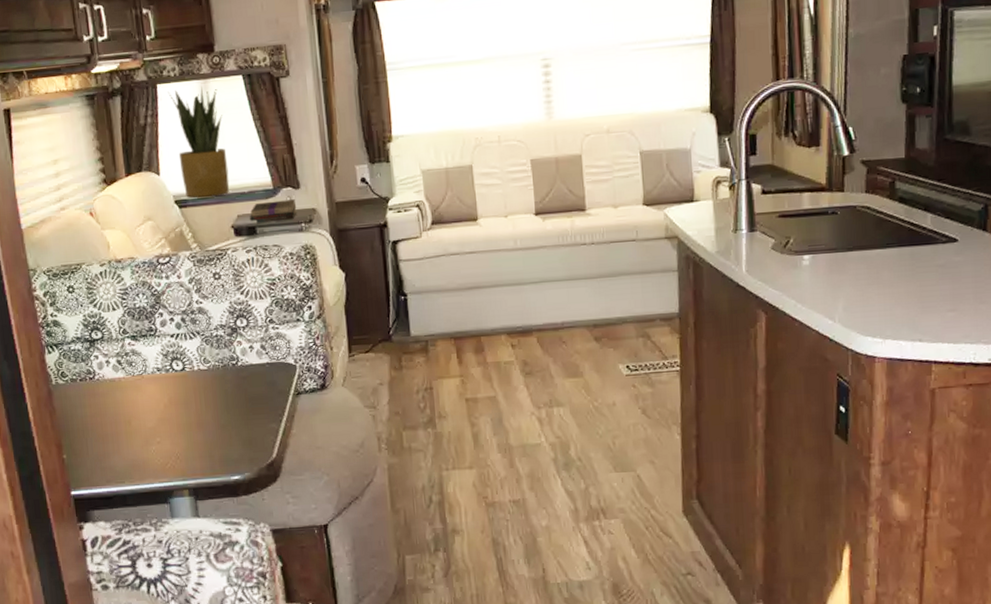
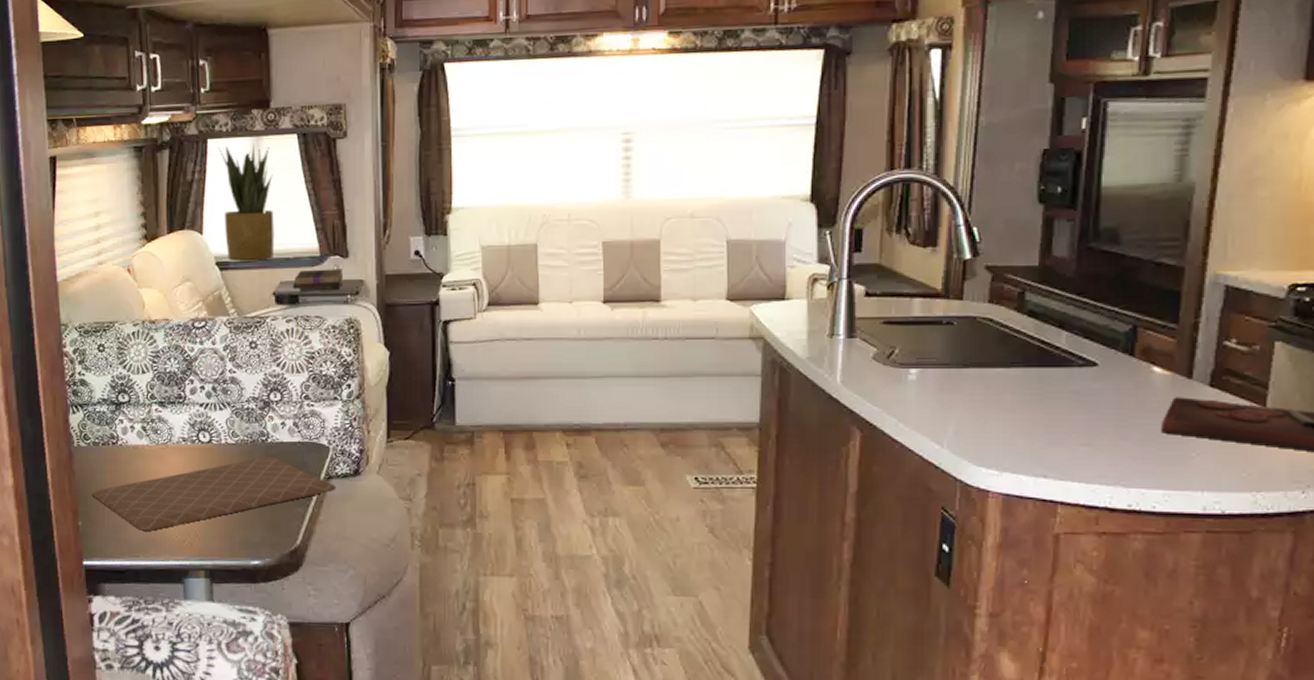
placemat: none [74,378,306,458] -> present [92,456,336,531]

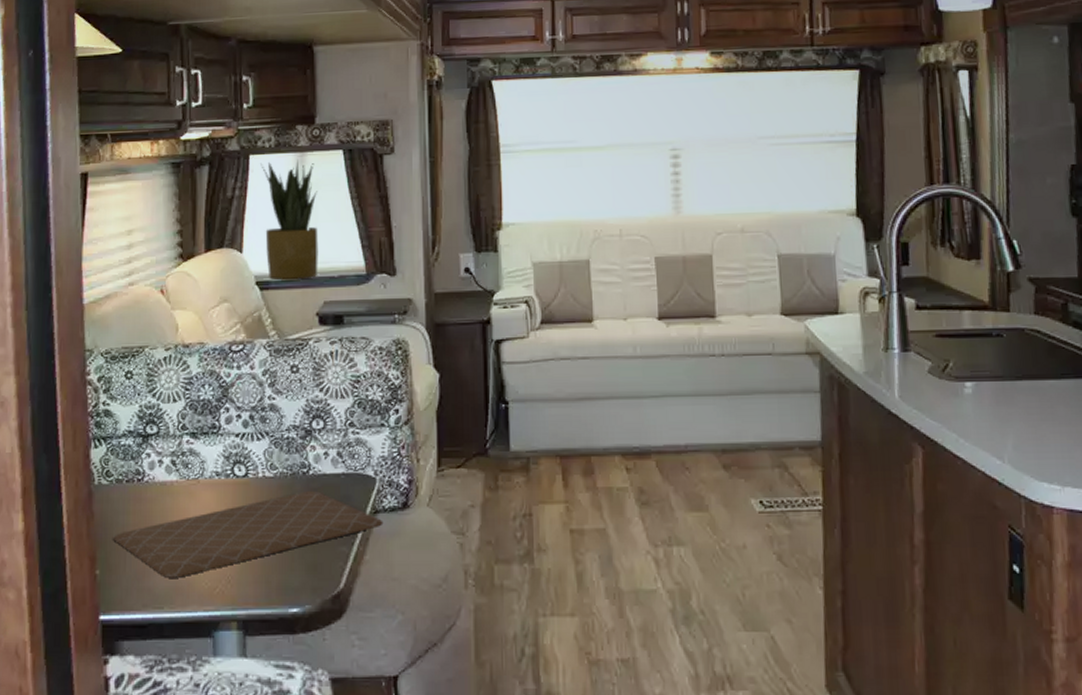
books: present [293,269,344,293] -> none [338,287,391,313]

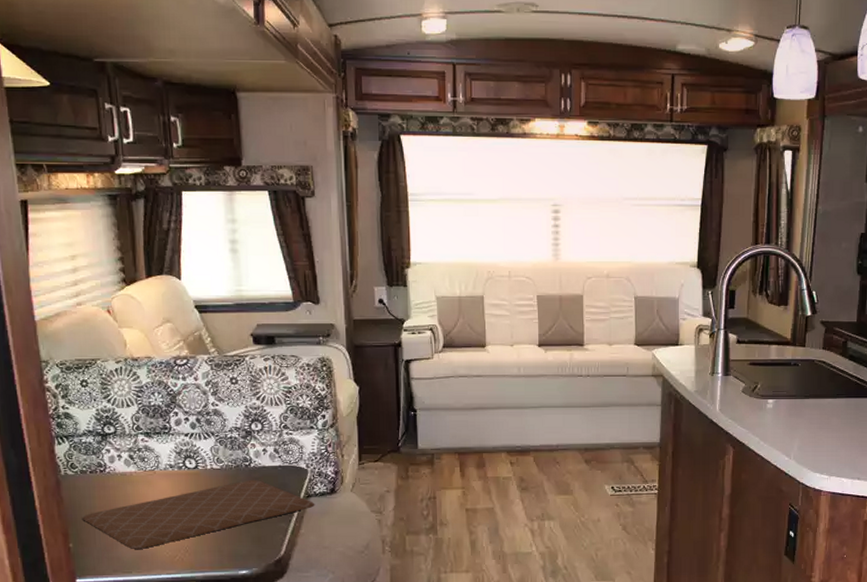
planter: present [260,160,318,279] -> none [193,198,251,304]

